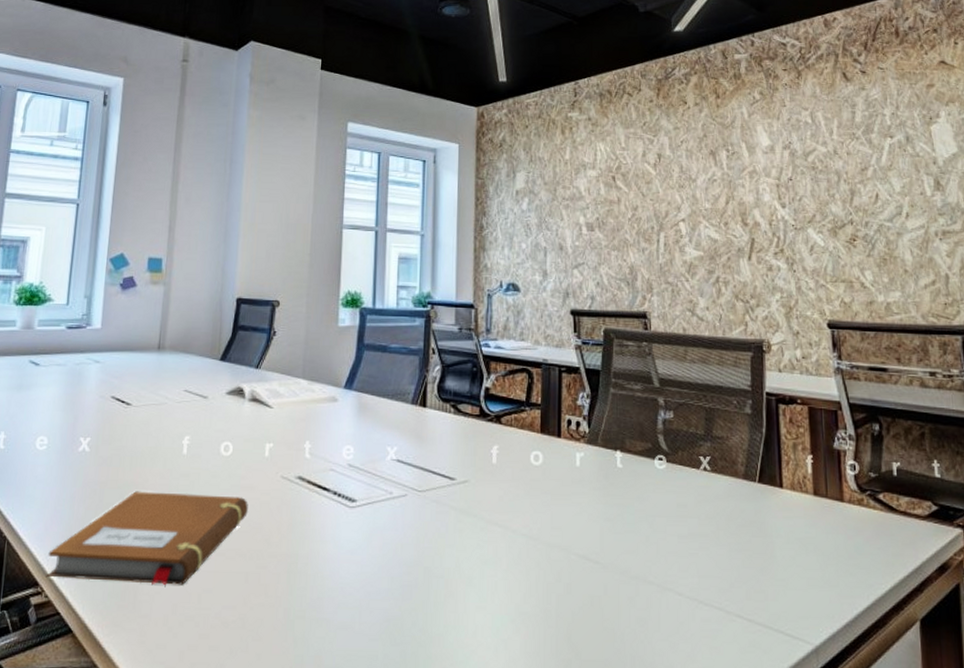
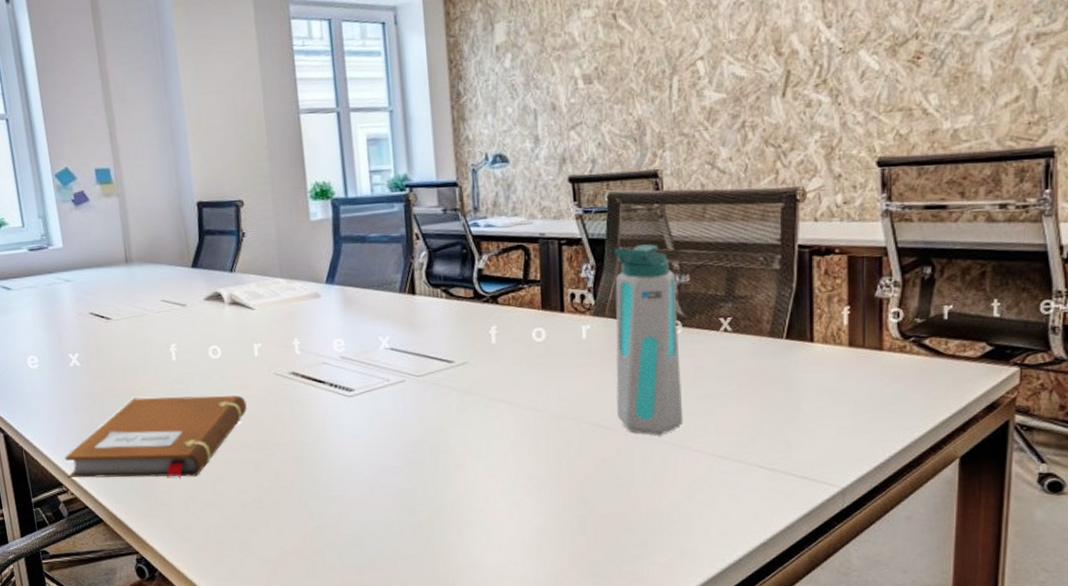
water bottle: none [605,379,667,574] -> present [614,244,684,435]

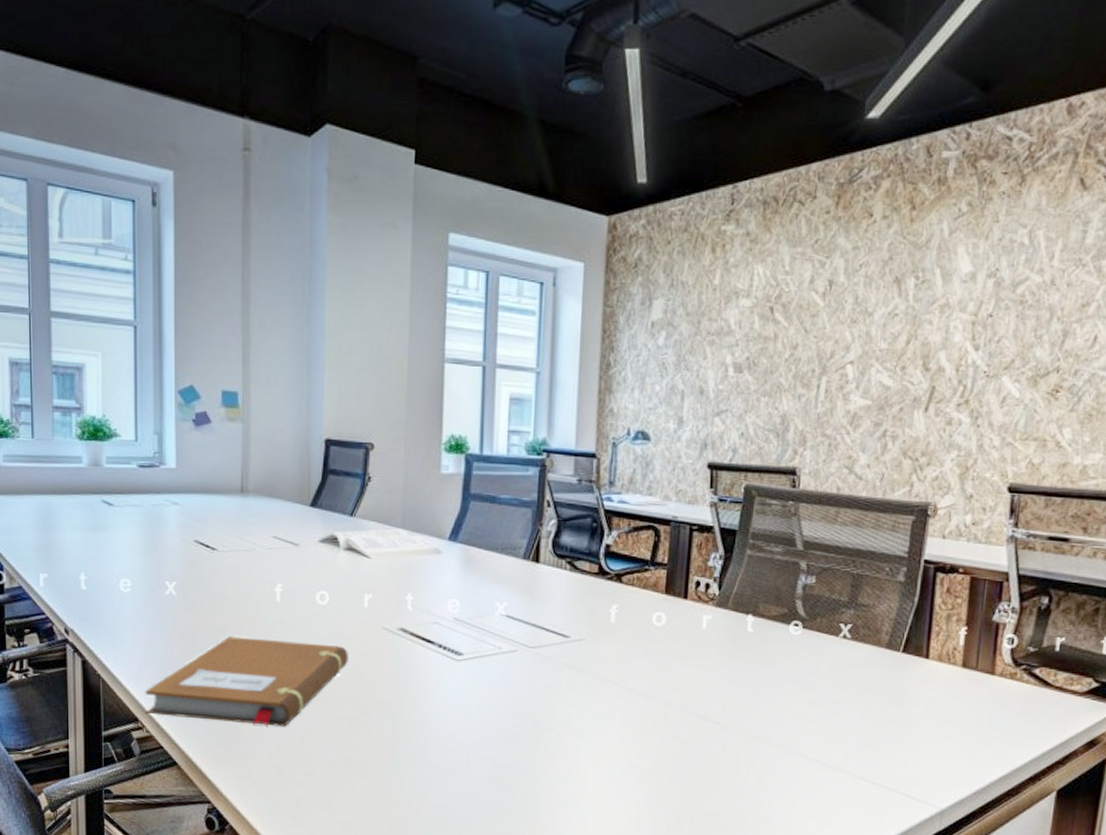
water bottle: present [614,244,684,435] -> none [728,540,801,736]

